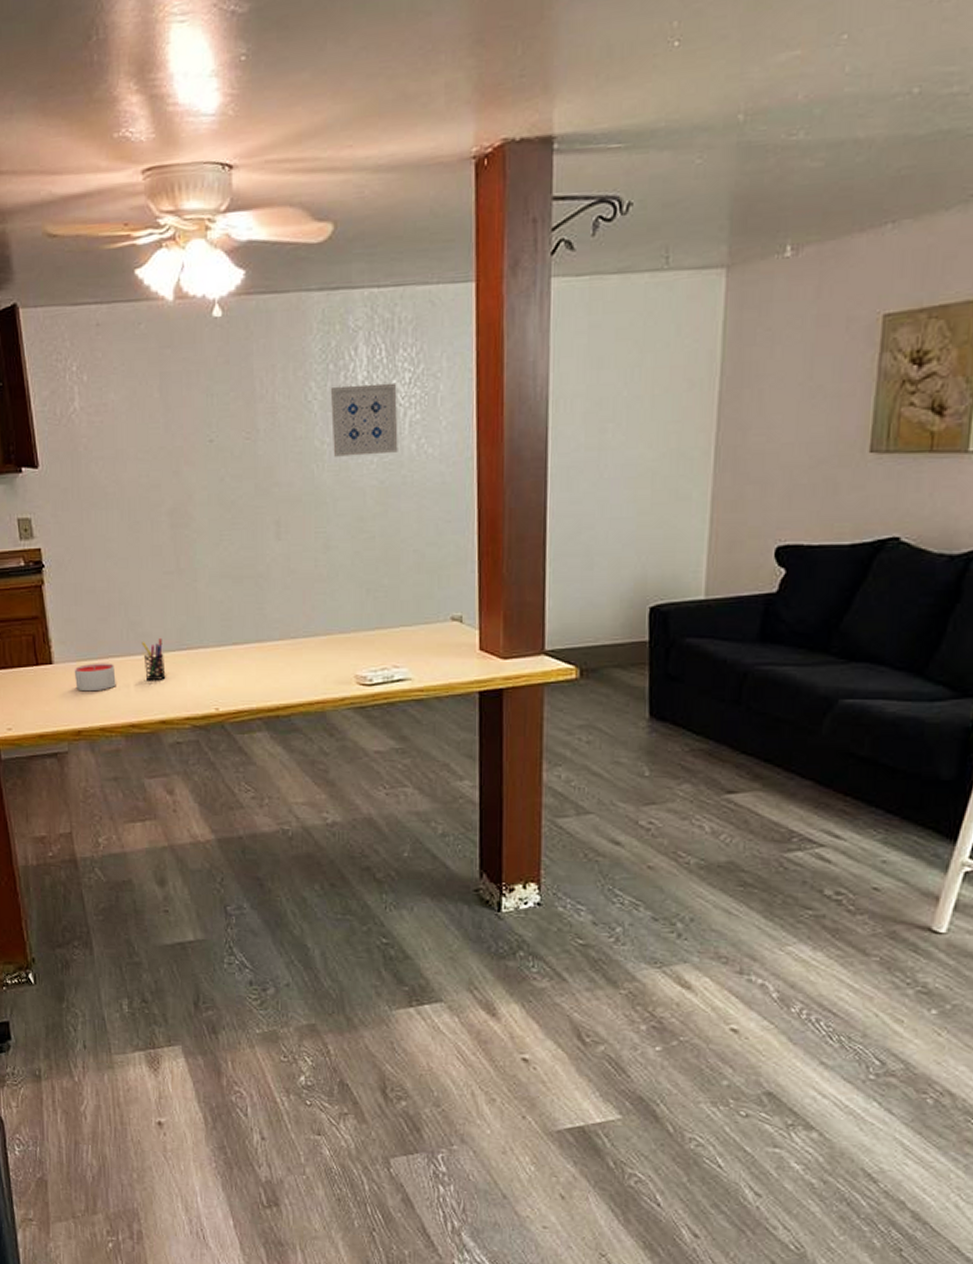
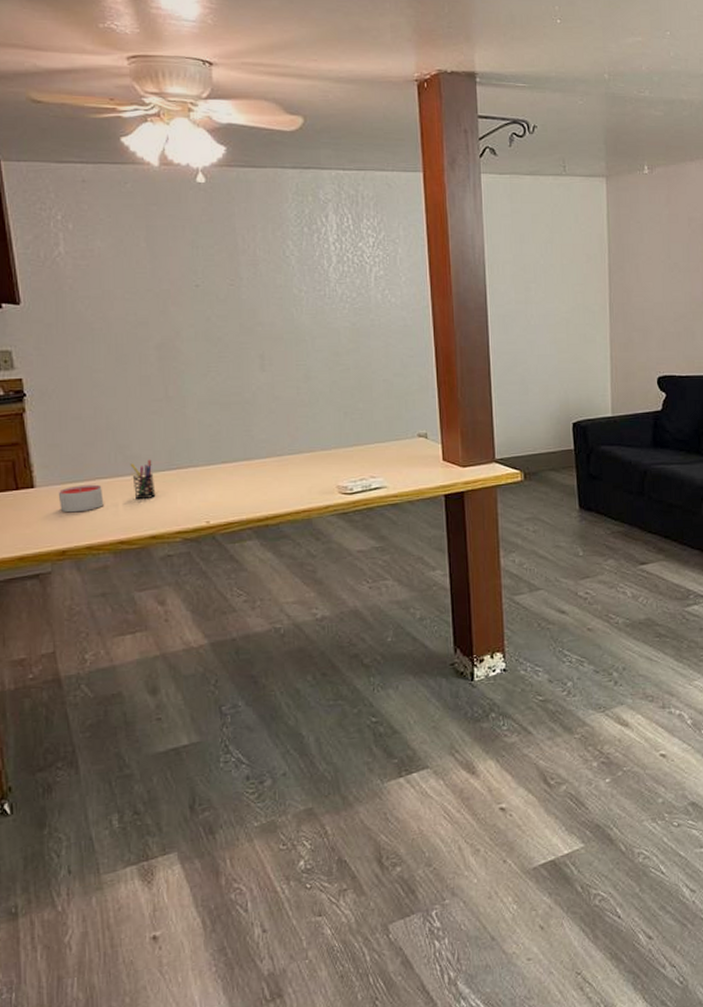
wall art: present [330,382,398,457] -> none [305,245,366,303]

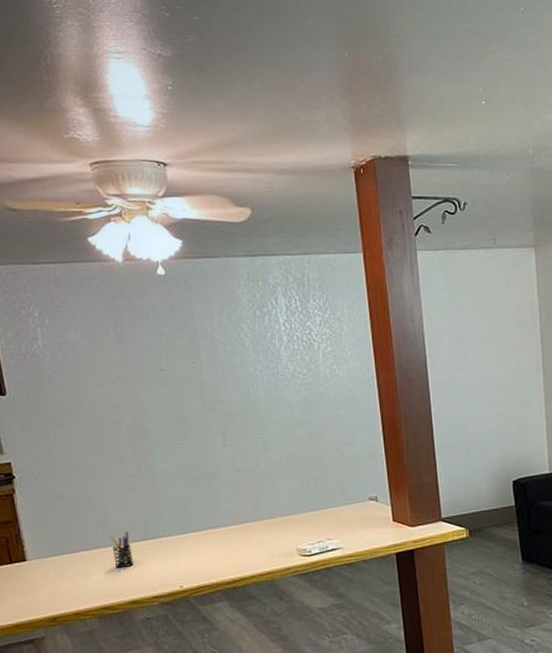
candle: present [58,484,104,513] -> none [47,555,88,583]

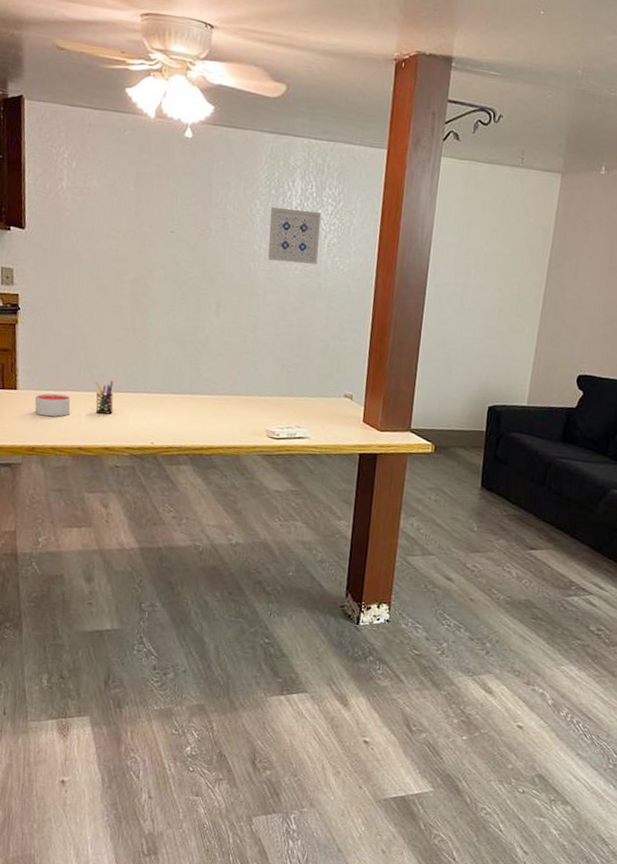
candle: none [47,555,88,583] -> present [34,393,71,417]
wall art: none [258,324,316,380] -> present [267,206,321,264]

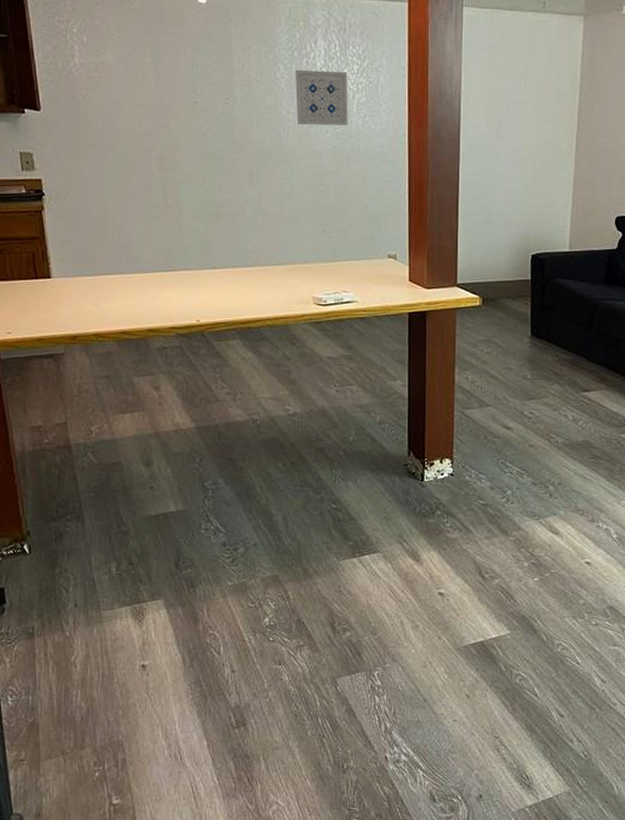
candle: present [34,393,71,417] -> none [70,279,109,303]
pen holder: present [95,380,114,414] -> none [133,260,154,295]

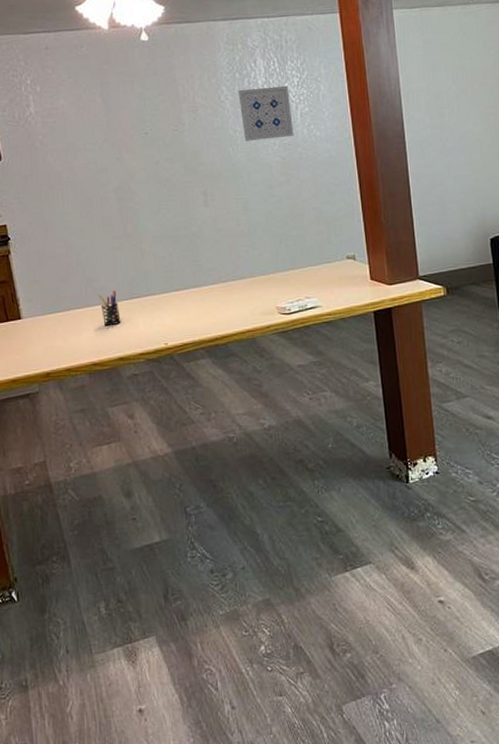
pen holder: none [133,260,154,295] -> present [98,290,121,325]

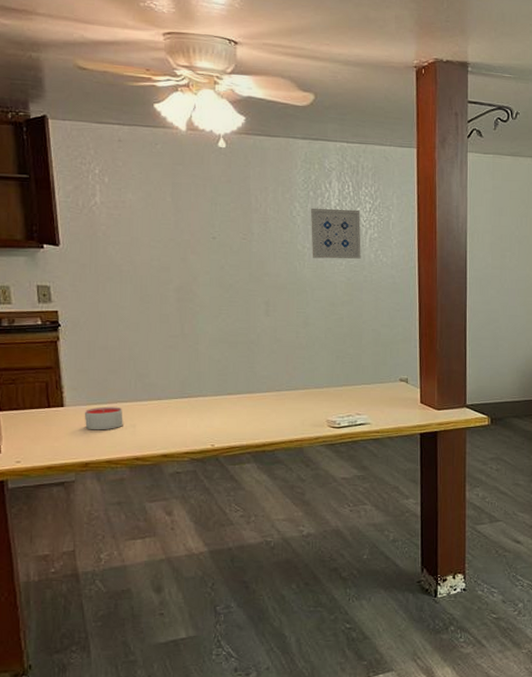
candle: none [40,314,79,340] -> present [84,406,123,430]
pen holder: present [98,290,121,325] -> none [148,387,169,421]

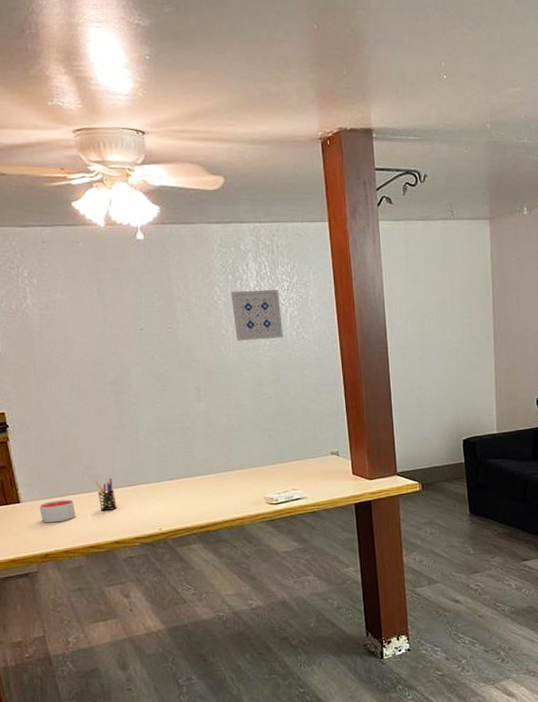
pen holder: none [148,387,169,421] -> present [95,477,117,511]

